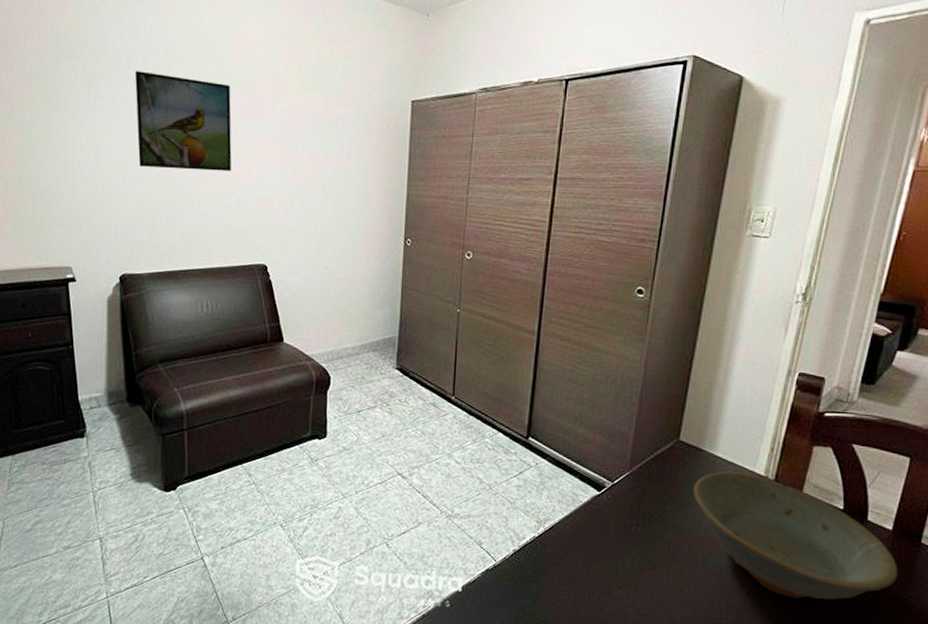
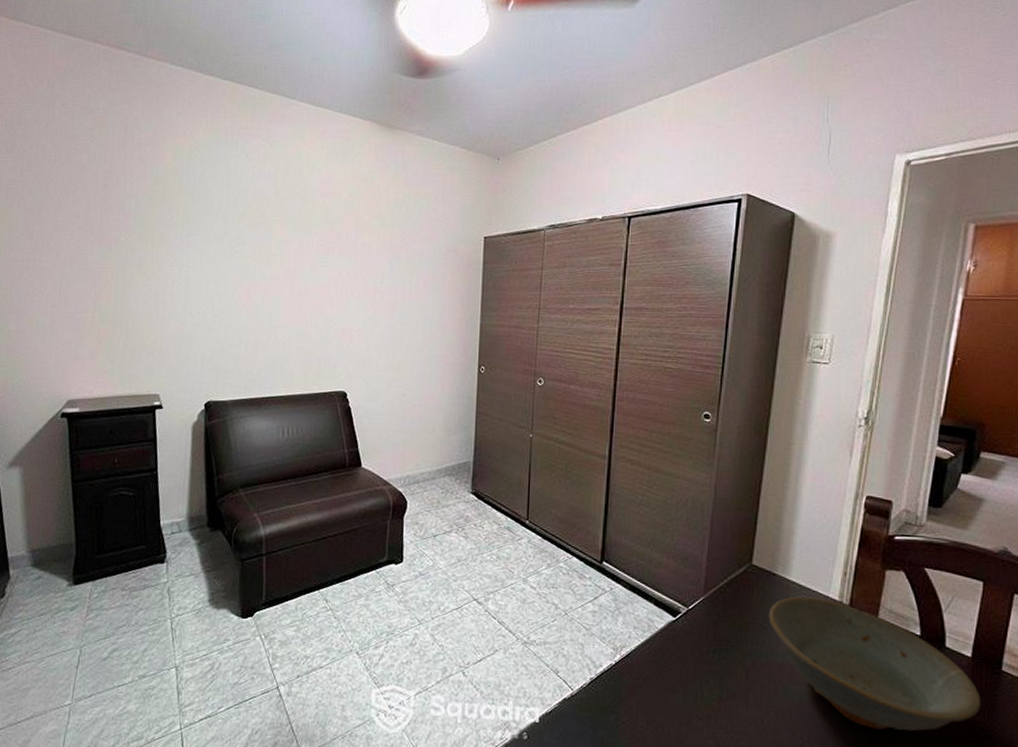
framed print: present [135,71,232,172] -> none [225,211,315,303]

